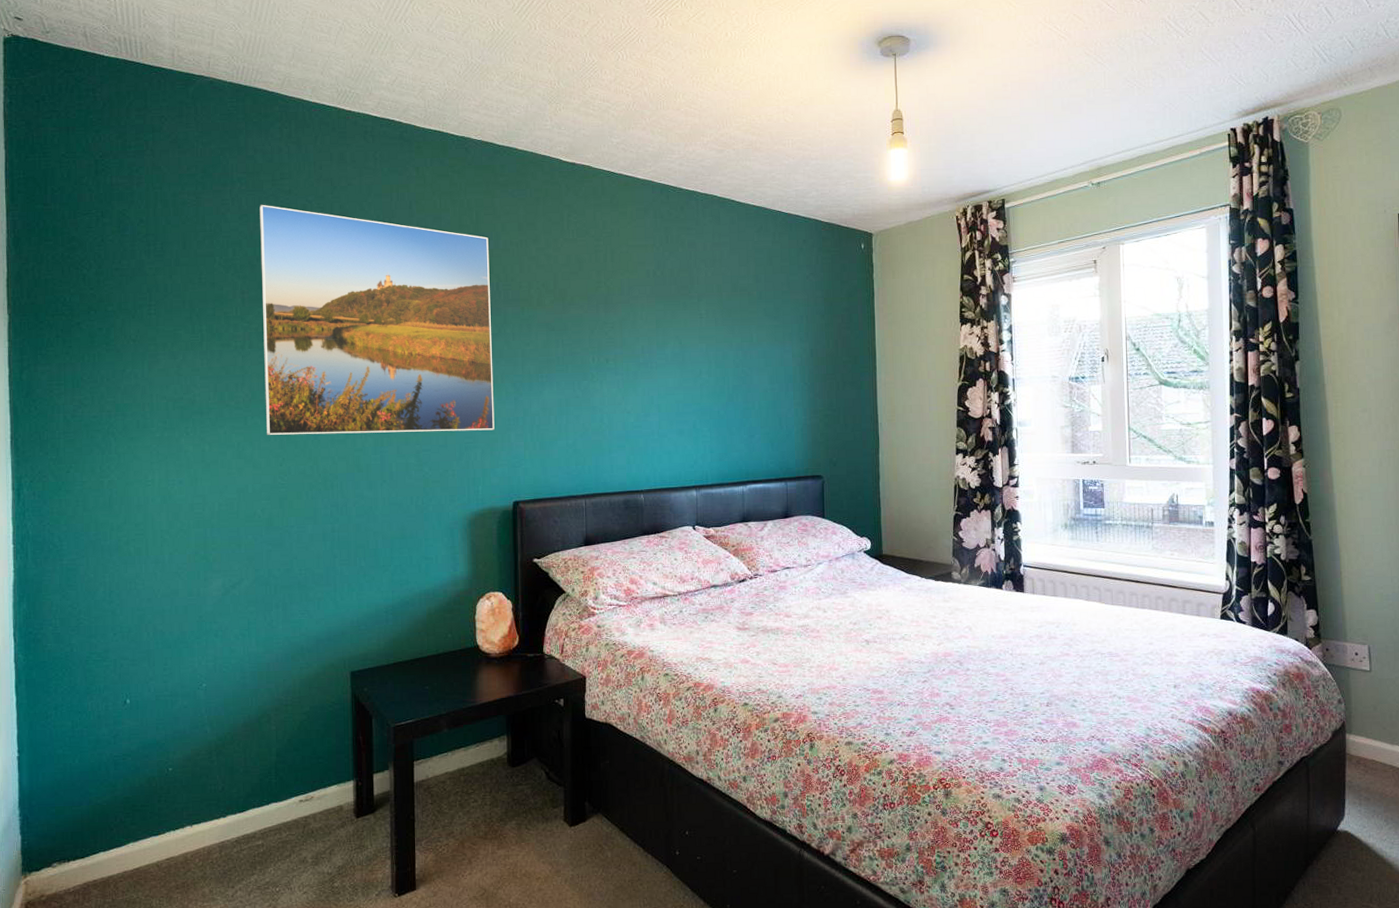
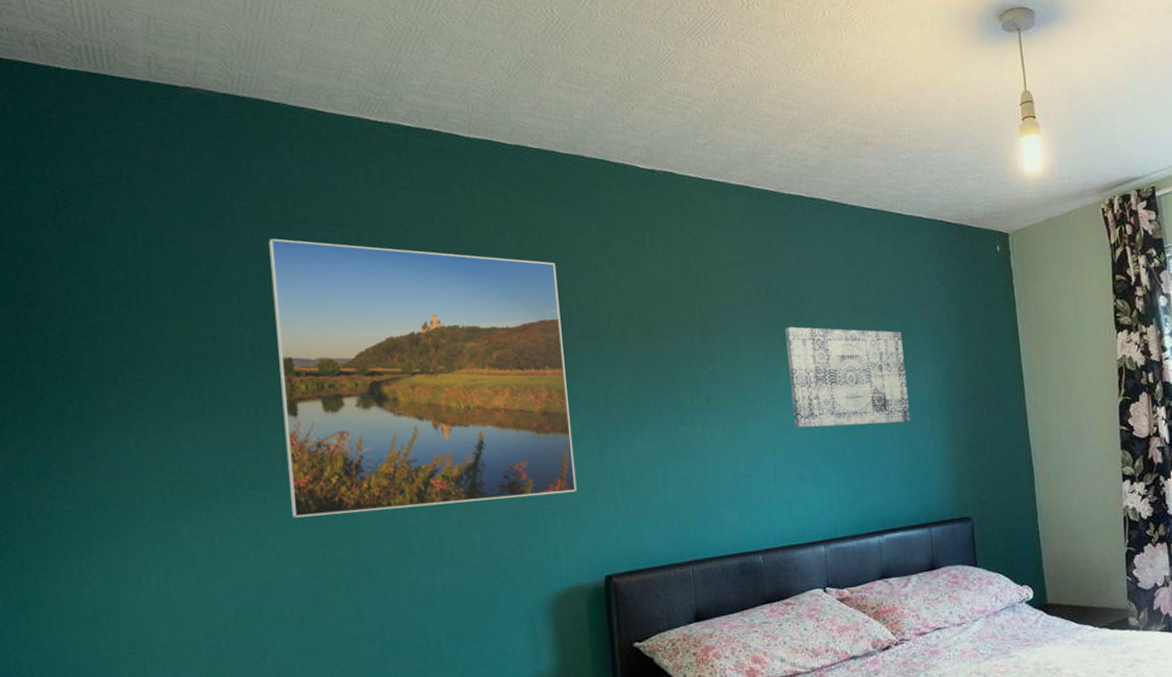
wall art: none [675,303,776,391] -> present [785,326,910,428]

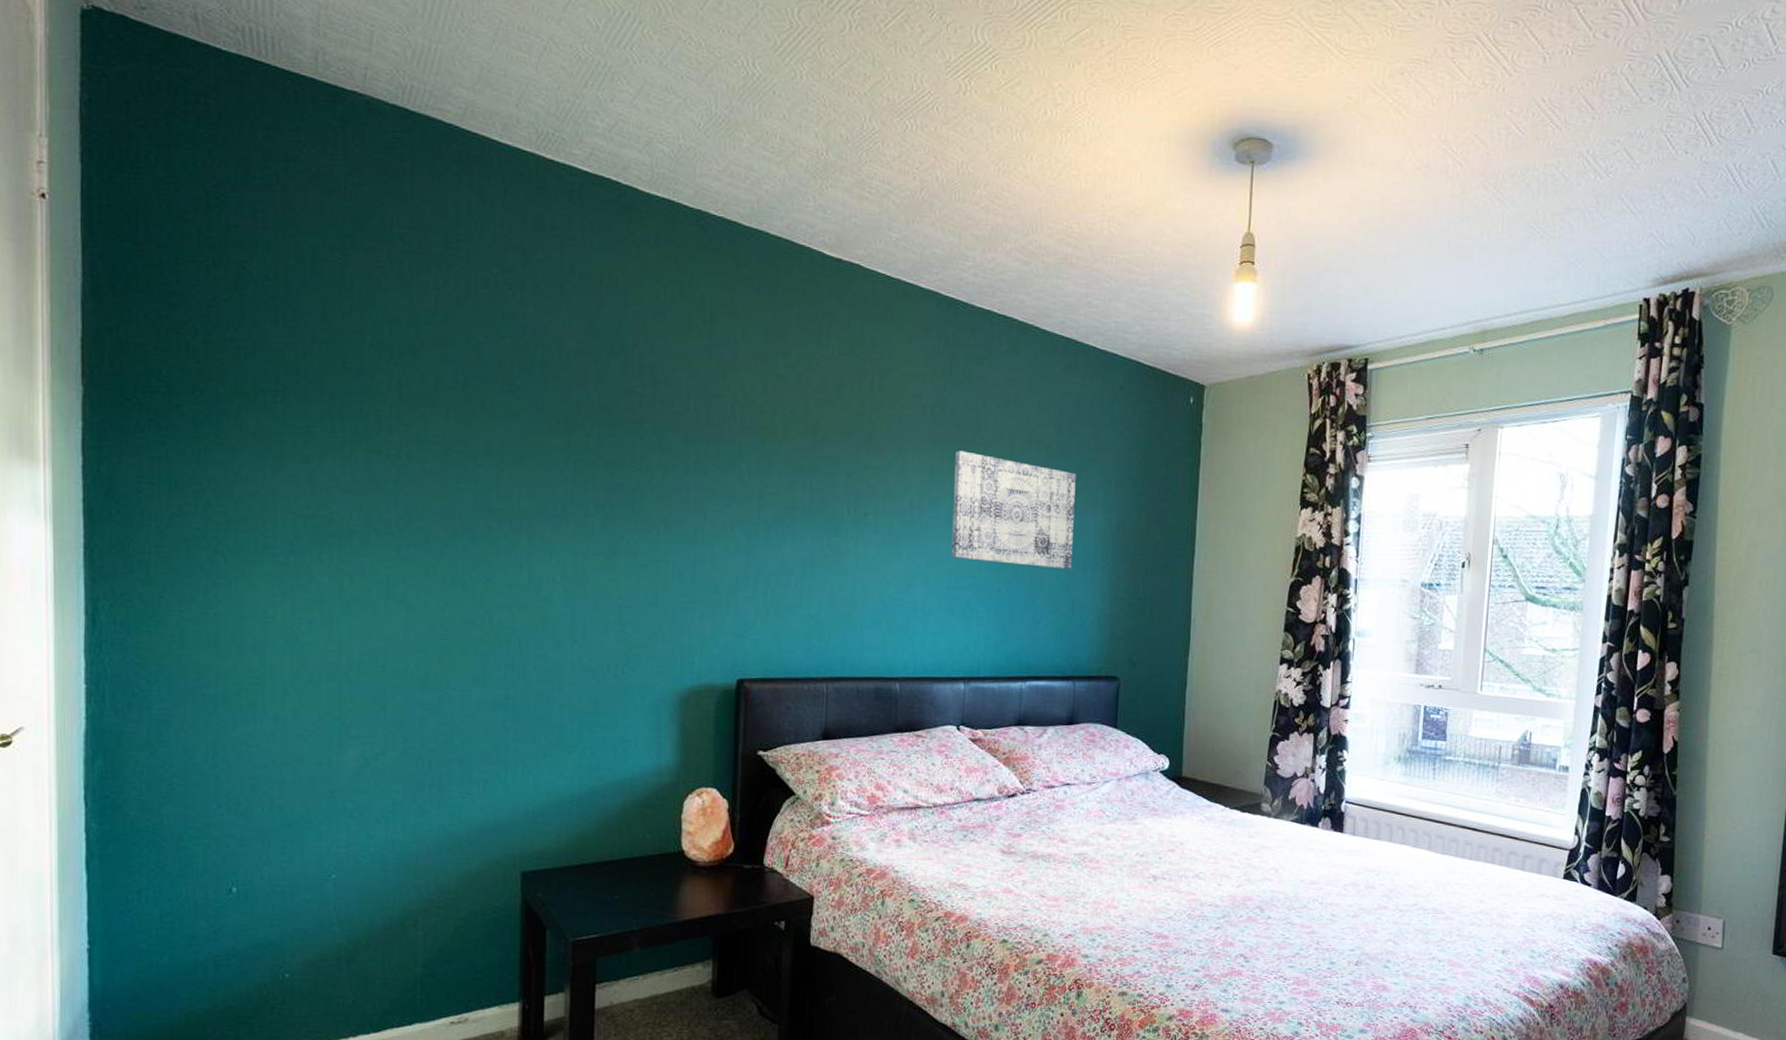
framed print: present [269,238,577,518] -> none [425,272,725,589]

